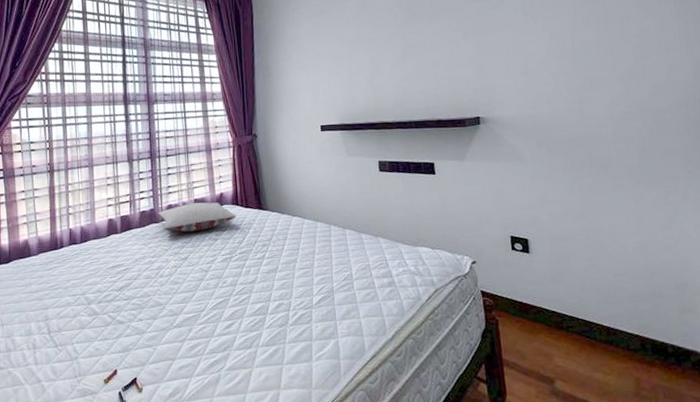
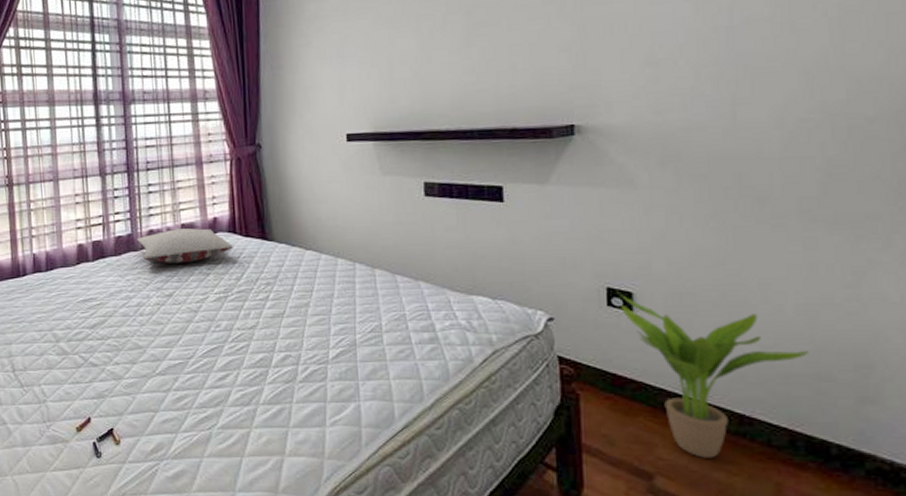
potted plant: none [517,238,646,363] -> present [617,290,809,458]

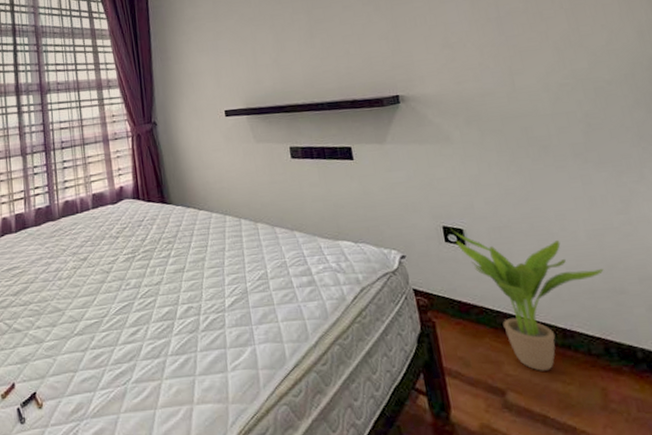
pillow: present [137,228,233,263] -> none [54,197,138,230]

